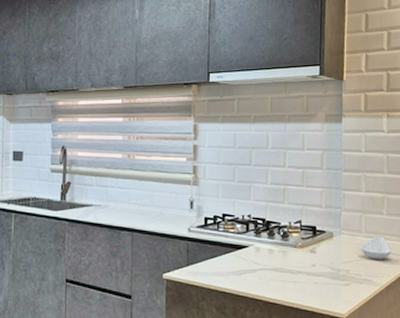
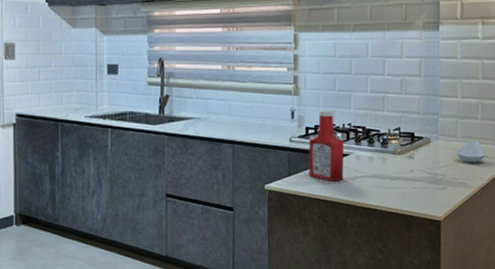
ketchup bottle: none [207,200,244,273] -> present [308,109,344,182]

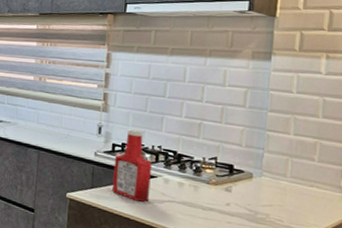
spoon rest: present [456,140,486,163] -> none [284,182,322,208]

